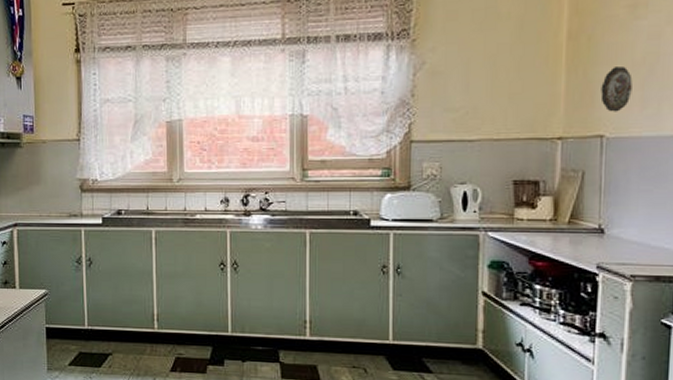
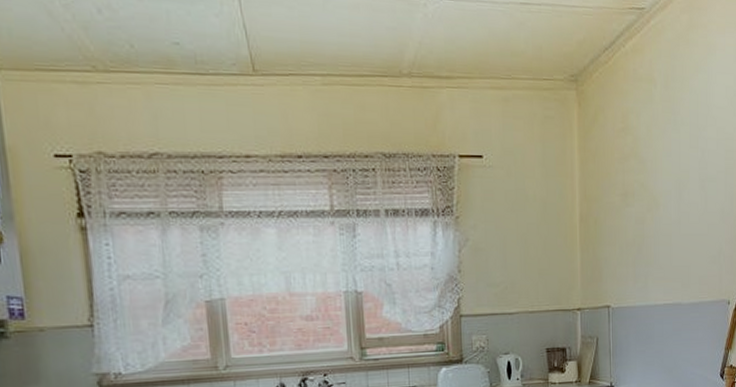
decorative plate: present [600,67,633,112] -> none [606,247,627,286]

